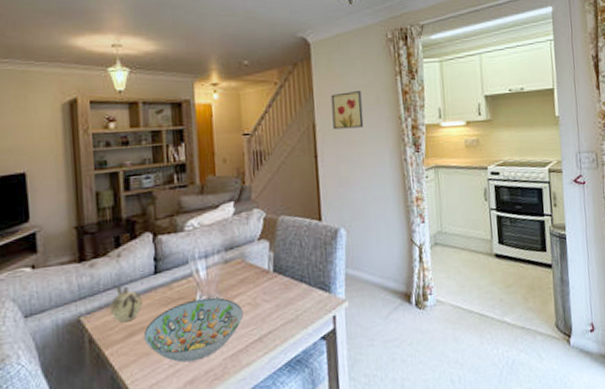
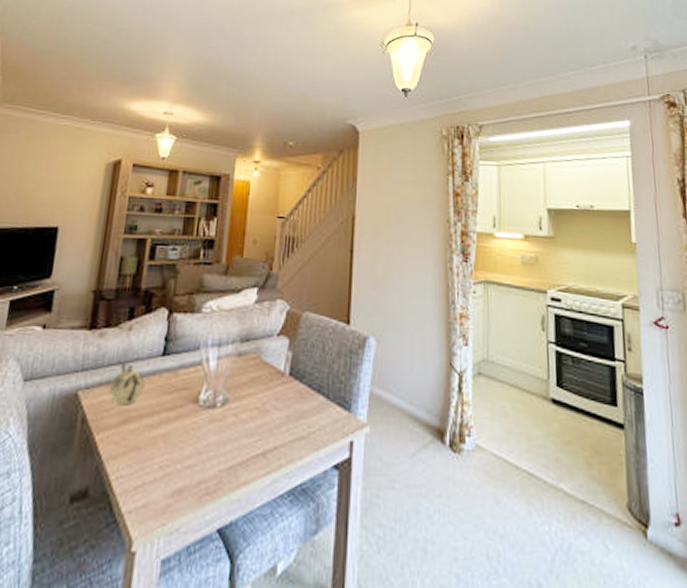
decorative bowl: present [143,297,243,363] -> none [138,392,250,467]
wall art: present [331,91,364,130] -> none [374,186,408,226]

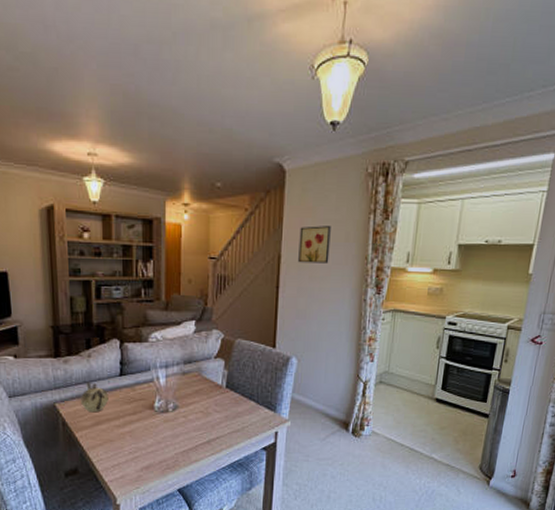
wall art: none [374,186,408,226] -> present [298,226,331,264]

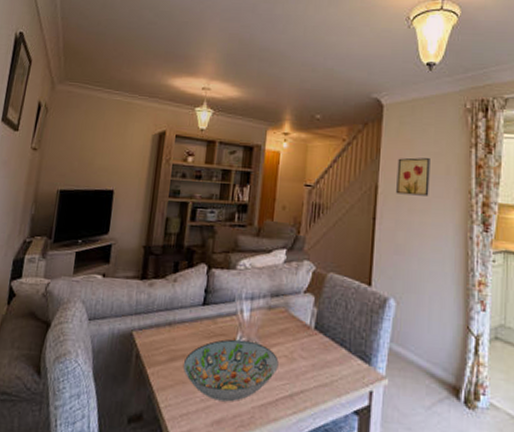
teapot: present [80,382,109,413] -> none [158,309,188,346]
decorative bowl: none [108,402,196,452] -> present [182,339,279,402]

